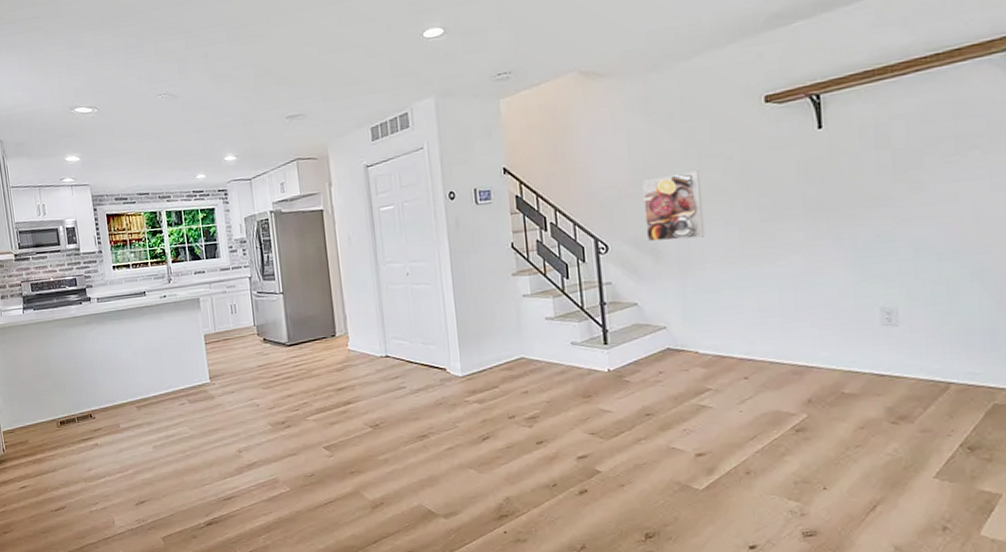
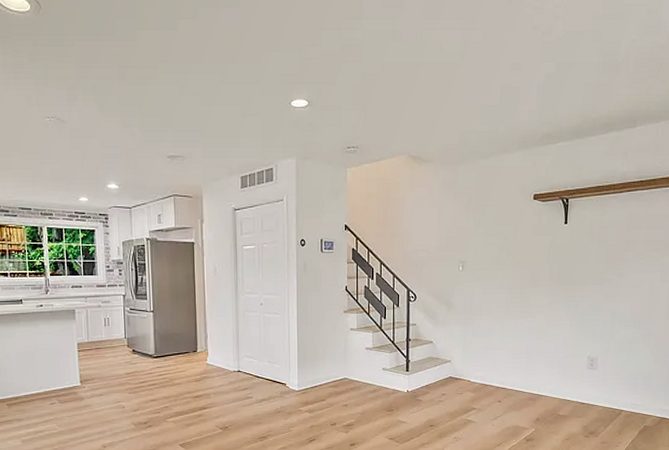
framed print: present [642,171,705,242] -> none [444,245,486,296]

